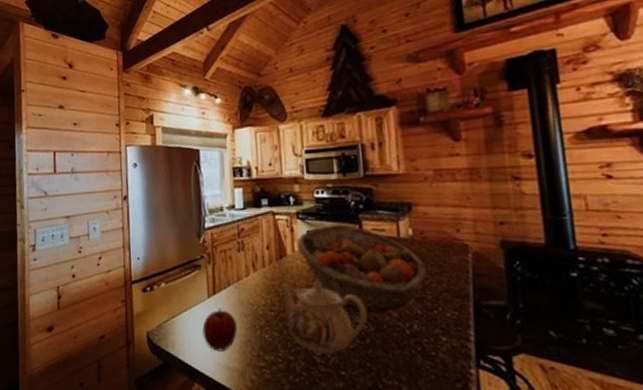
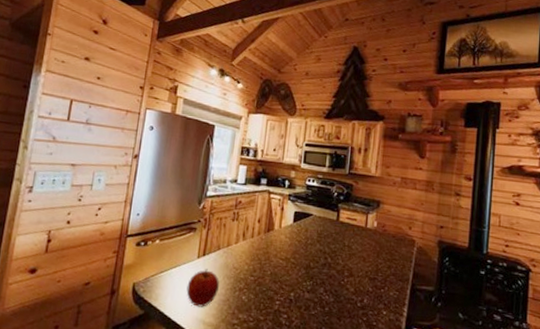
teapot: present [279,279,368,354] -> none [262,253,331,317]
fruit basket: present [297,225,427,313] -> none [284,209,382,287]

